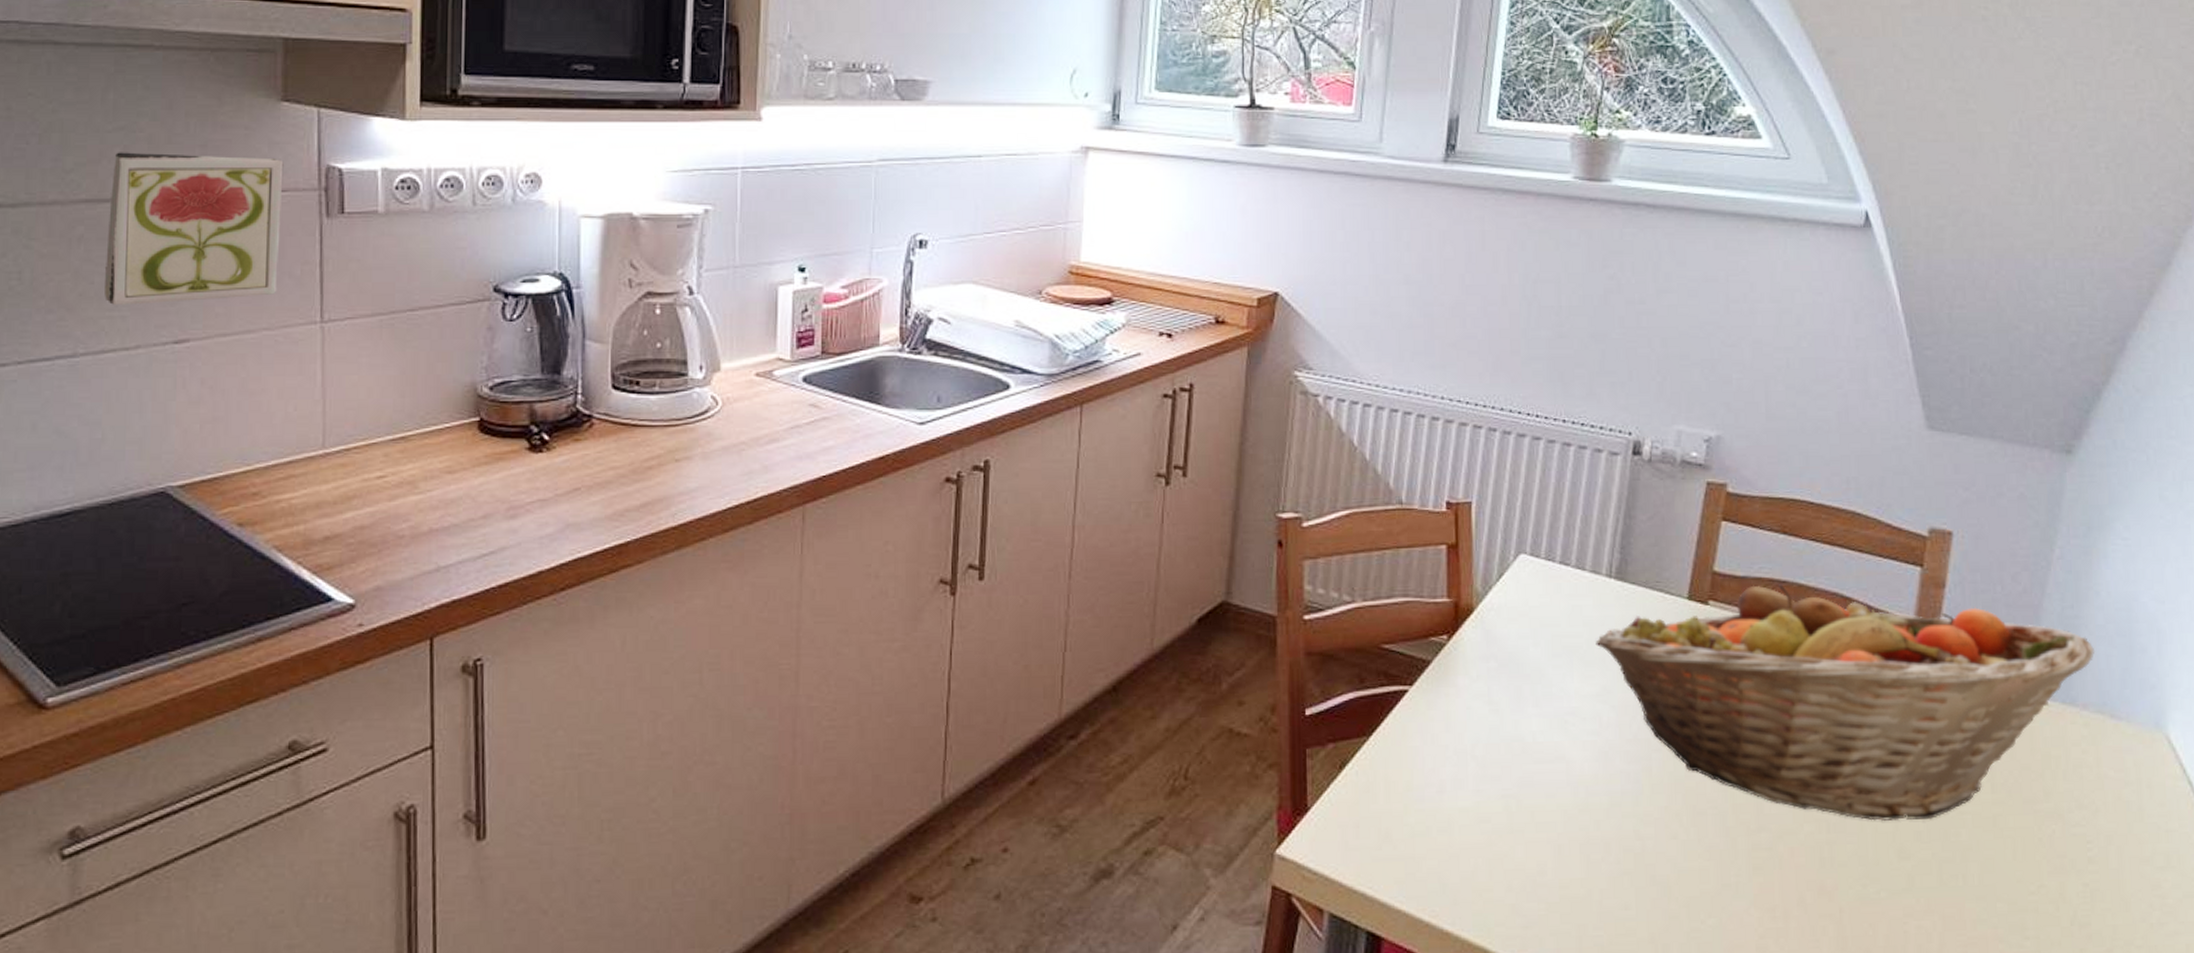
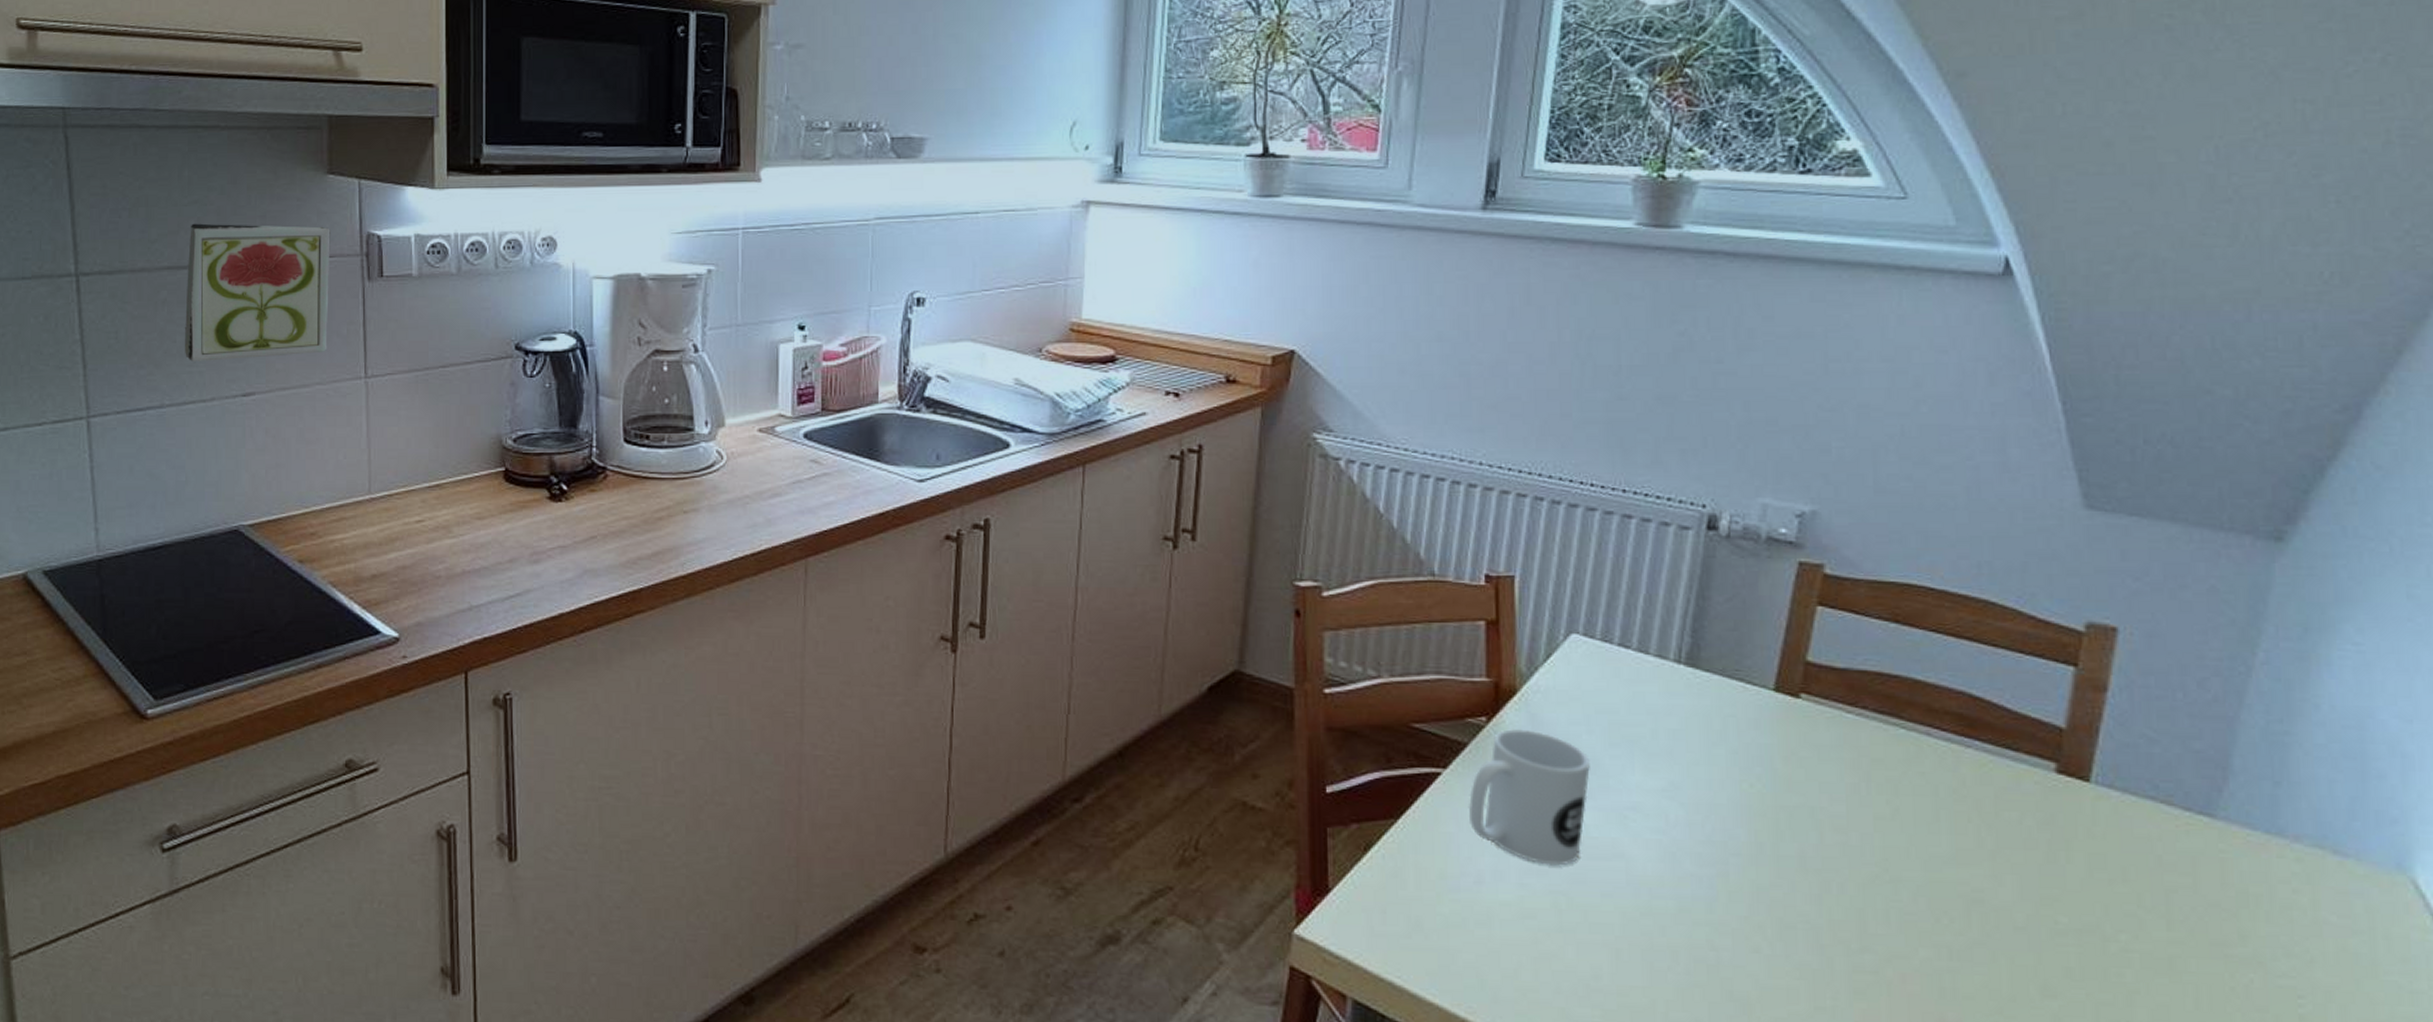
mug: none [1431,644,1536,771] -> present [1468,728,1590,866]
fruit basket: present [1595,584,2095,821] -> none [1661,678,2313,954]

